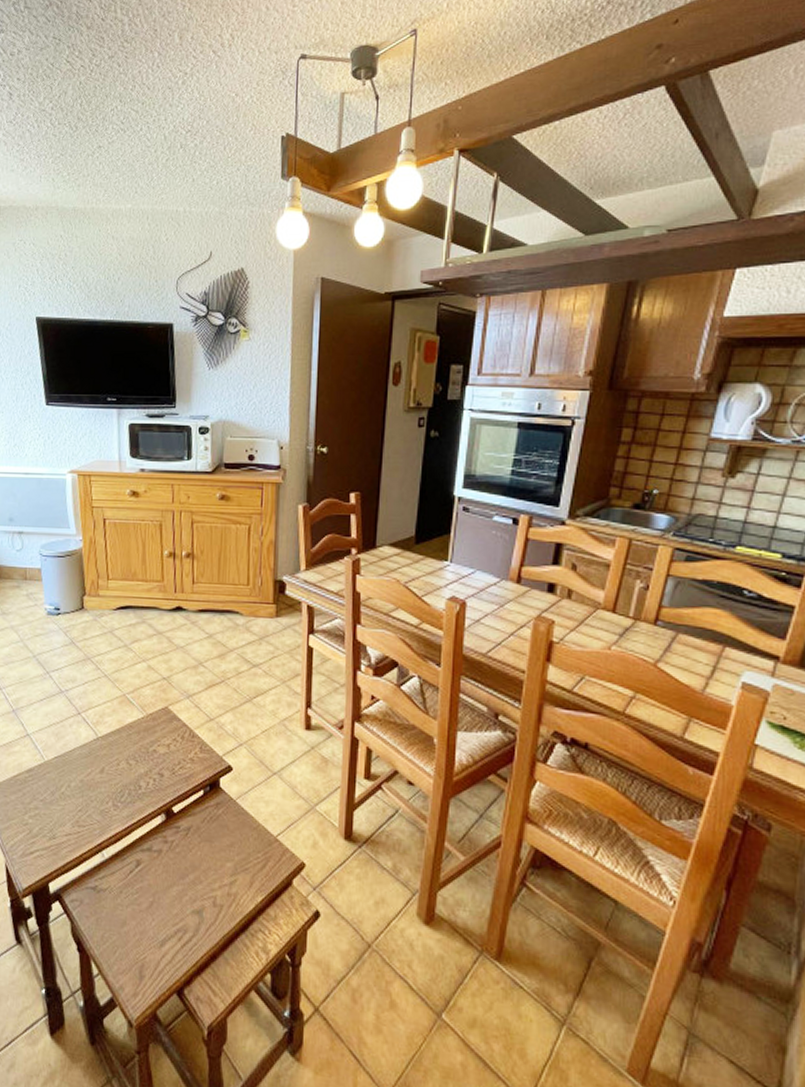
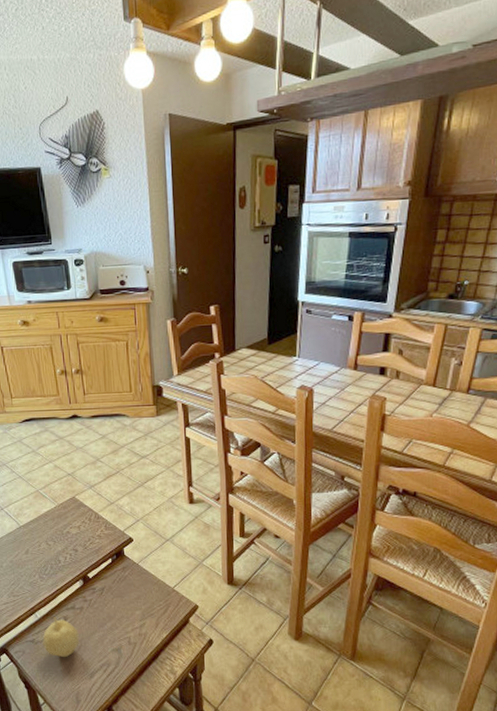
fruit: none [106,859,153,916] -> present [42,617,79,658]

